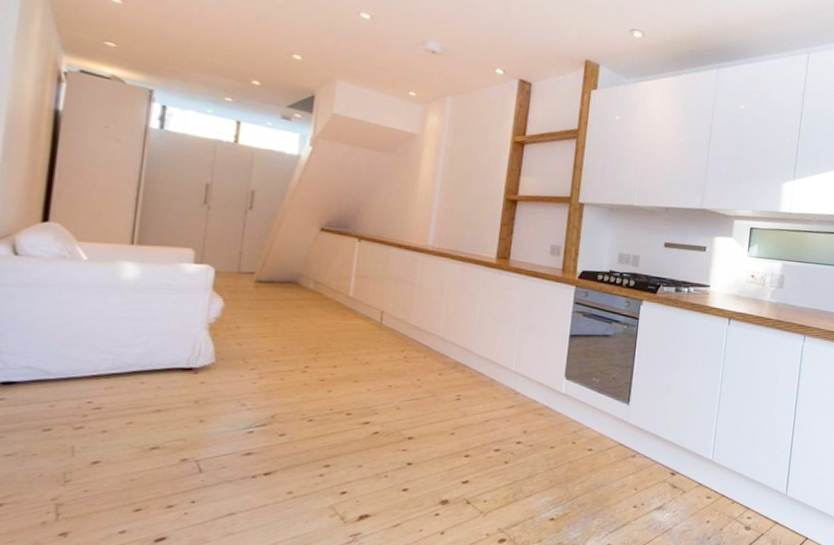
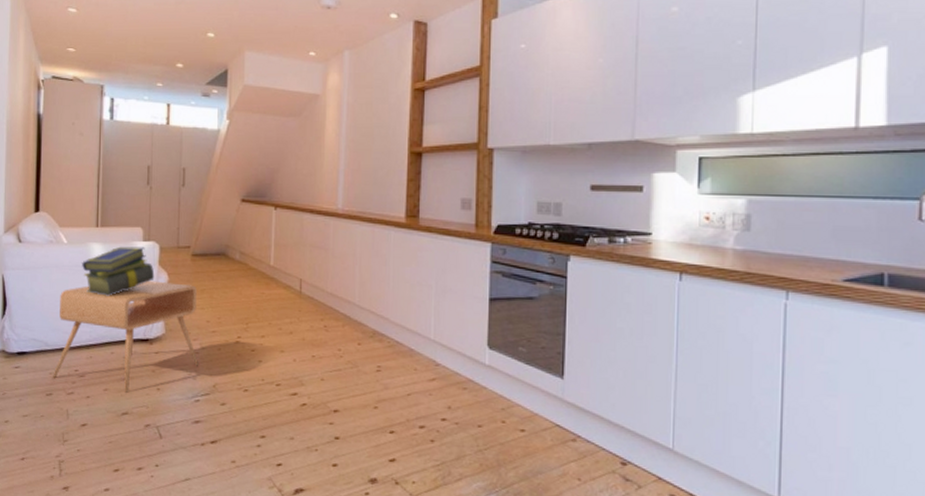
side table: none [52,305,259,426] -> present [52,280,199,393]
stack of books: none [107,267,206,321] -> present [82,246,155,296]

